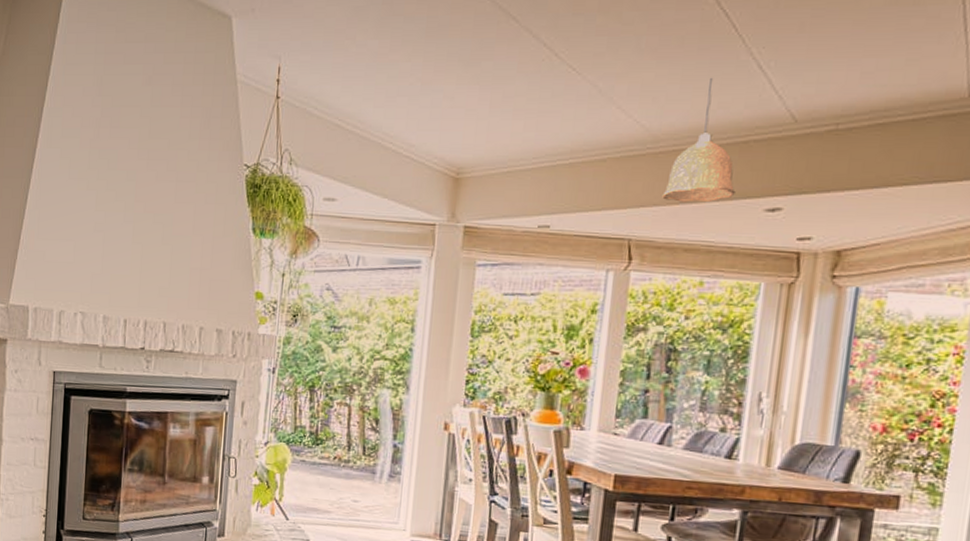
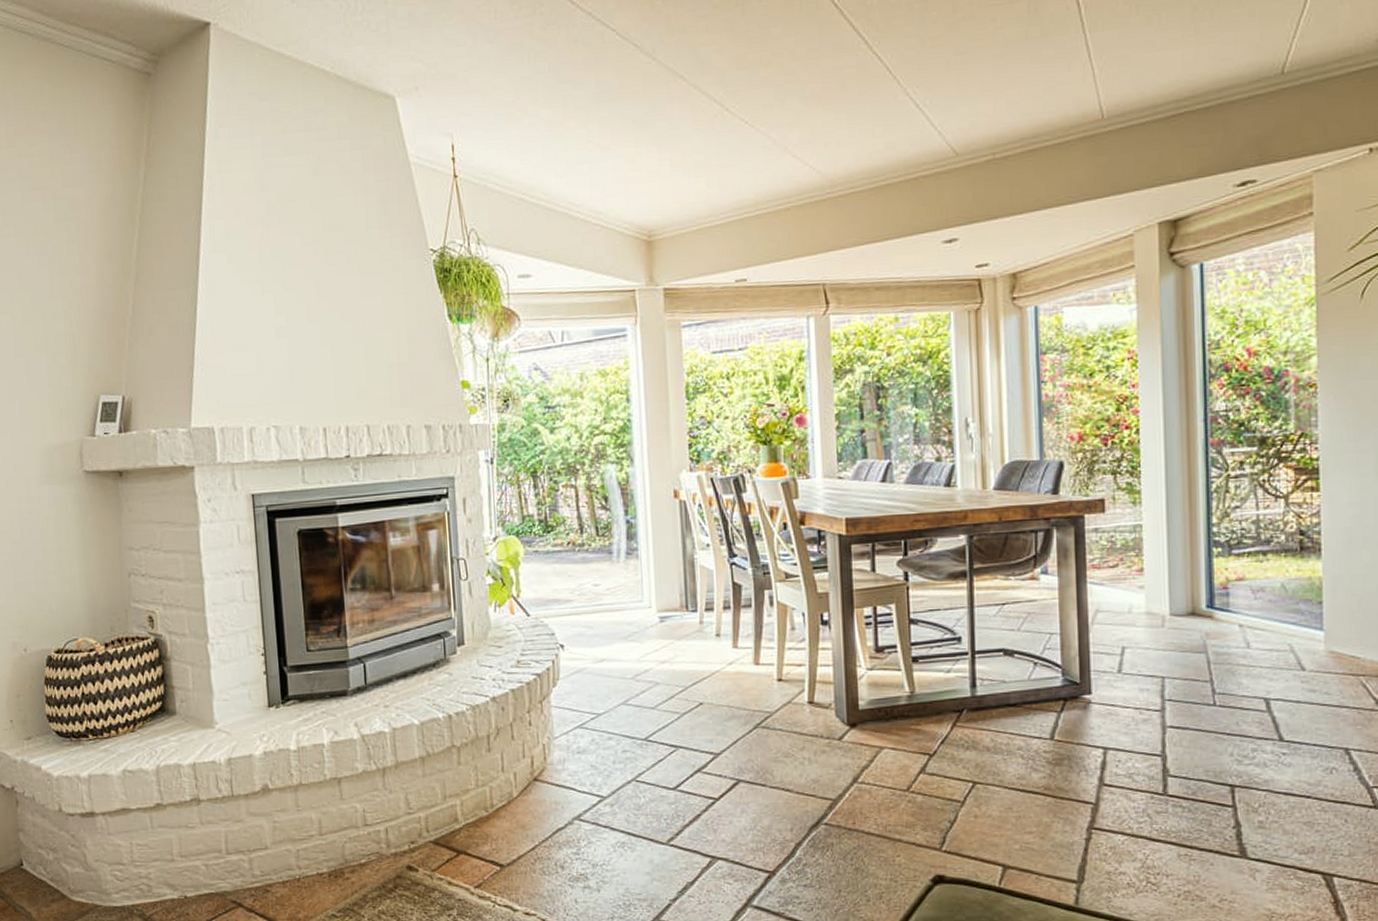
pendant lamp: present [662,77,736,202] -> none [848,119,914,243]

